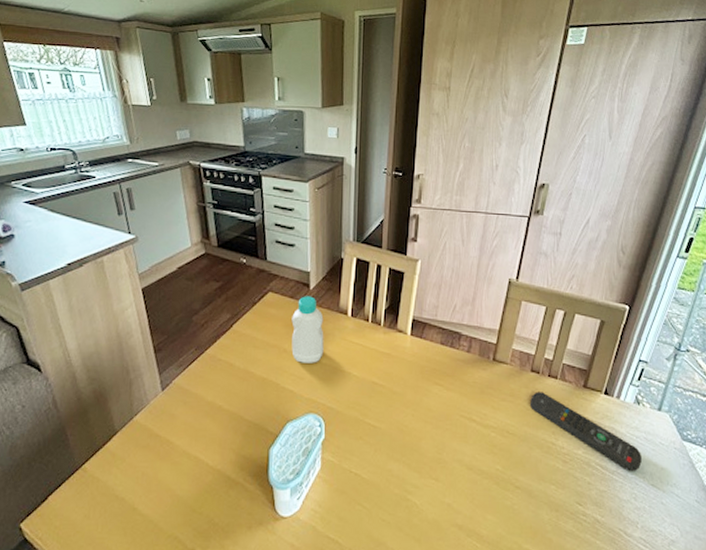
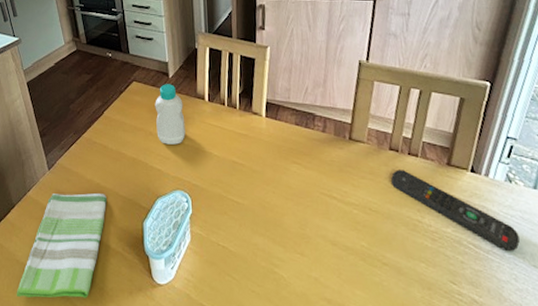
dish towel: none [112,417,229,538] -> present [16,193,107,298]

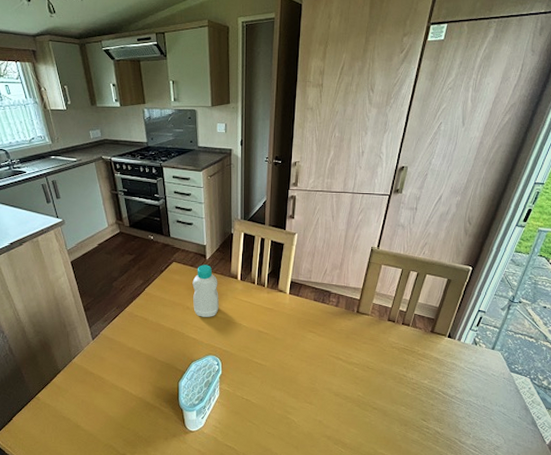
dish towel: present [16,193,107,298] -> none [63,359,146,446]
remote control: present [391,170,520,252] -> none [387,336,476,397]

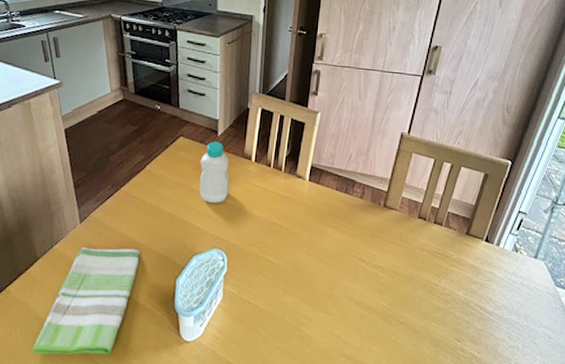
dish towel: none [63,359,146,446] -> present [31,247,140,355]

